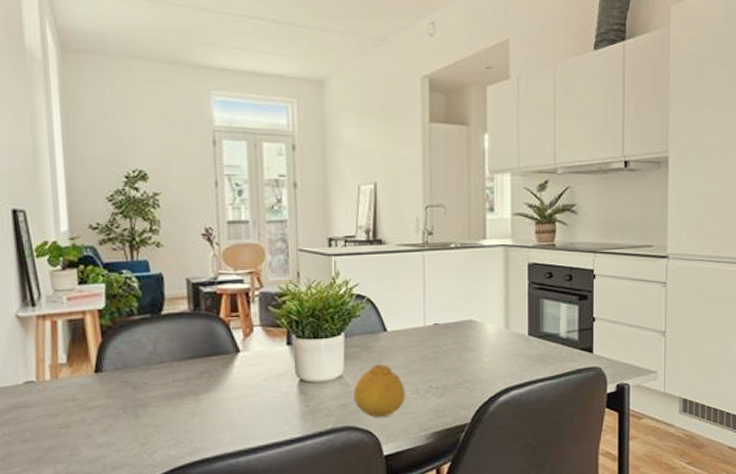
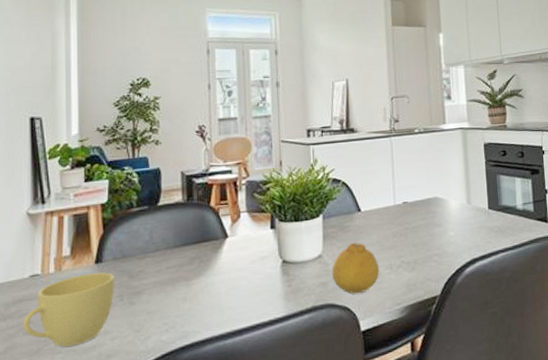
cup: none [19,382,117,457] -> present [22,272,115,347]

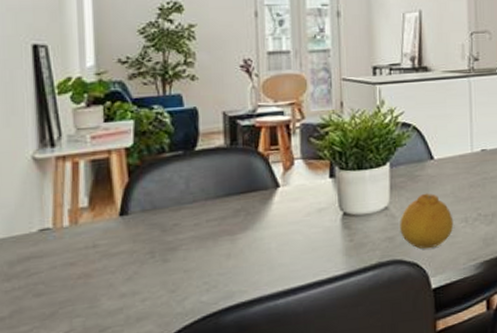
cup: present [22,272,115,347] -> none [31,226,144,310]

